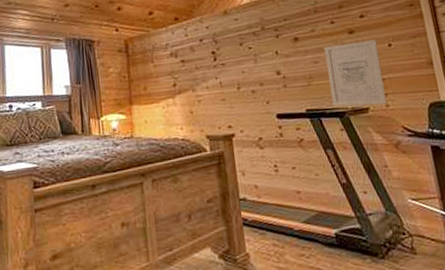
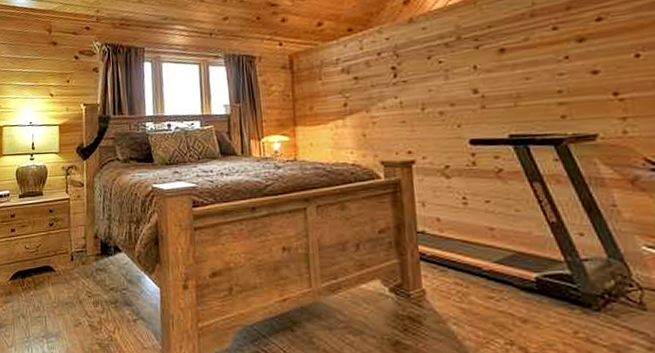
wall art: present [324,40,387,107] -> none [540,49,625,132]

